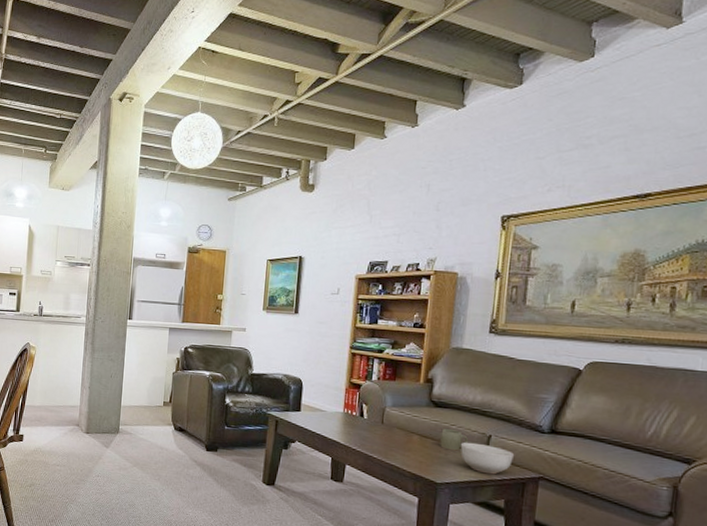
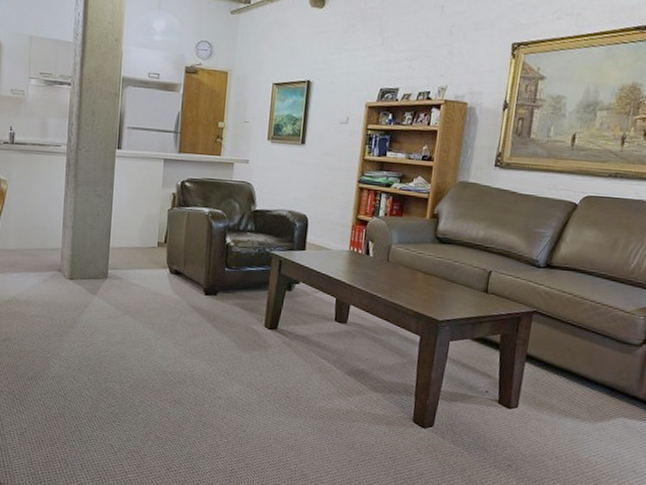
mug: present [440,429,468,451] -> none [443,266,470,288]
bowl: present [460,442,515,475] -> none [462,278,513,310]

